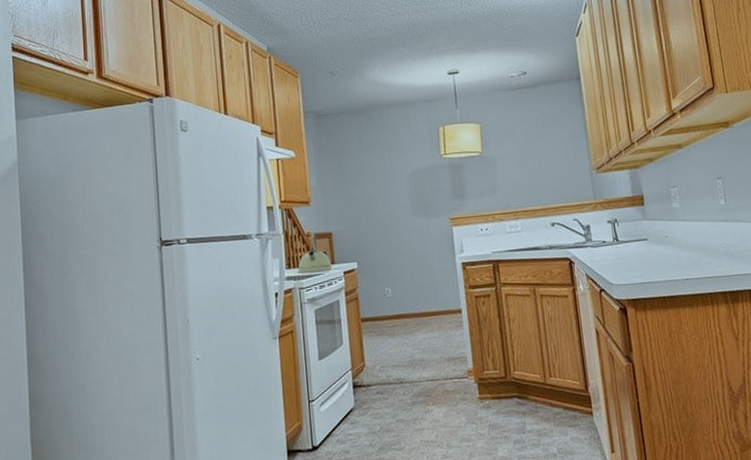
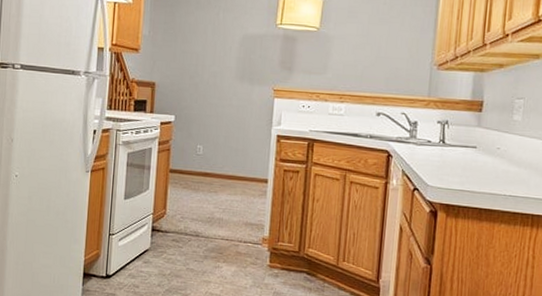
kettle: present [297,231,333,274] -> none [117,78,151,120]

